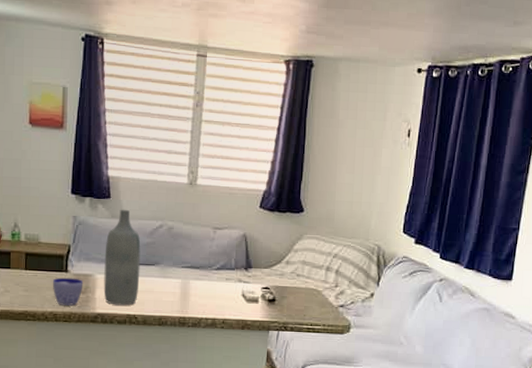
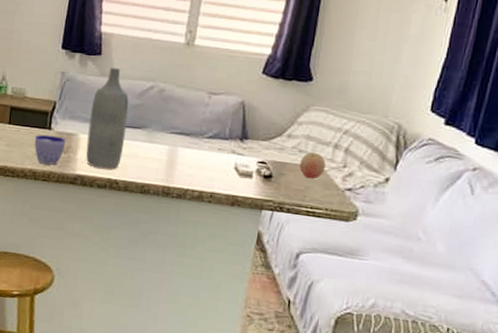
fruit: none [298,275,321,299] -> present [299,152,326,179]

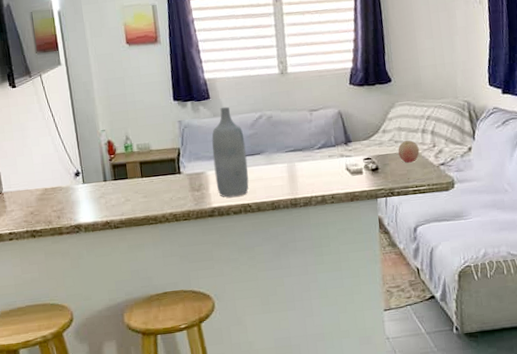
cup: present [34,134,66,165] -> none [167,178,197,206]

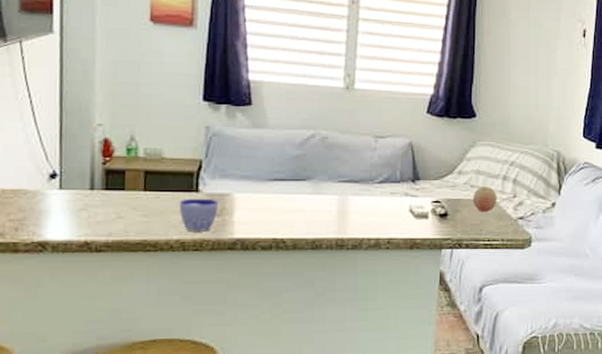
cup: none [167,178,197,206] -> present [179,198,219,231]
bottle: present [212,106,249,197] -> none [244,117,289,228]

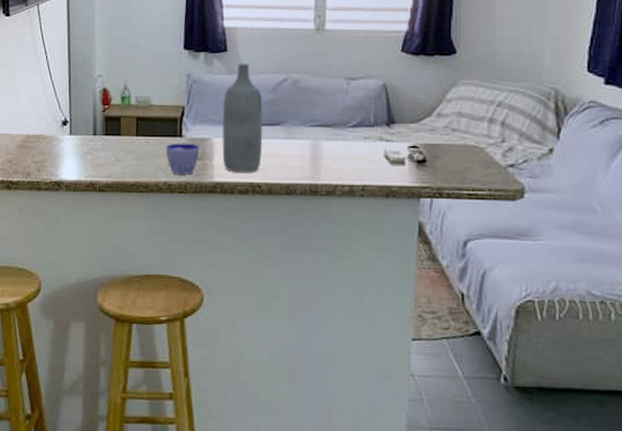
bottle: none [244,117,289,228] -> present [222,63,263,173]
fruit: present [473,186,497,212] -> none [454,129,482,159]

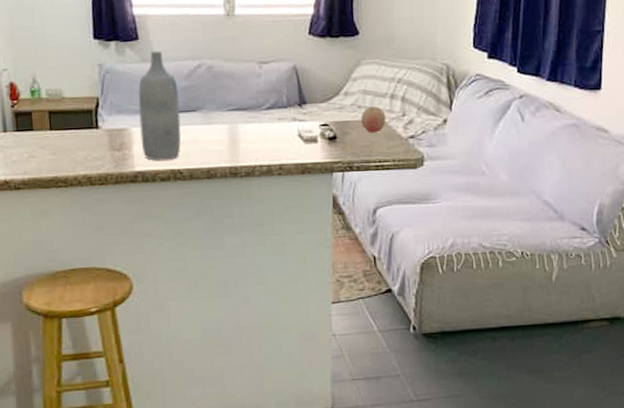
cup: present [165,143,200,174] -> none [82,134,118,167]
fruit: none [454,129,482,159] -> present [361,105,386,133]

